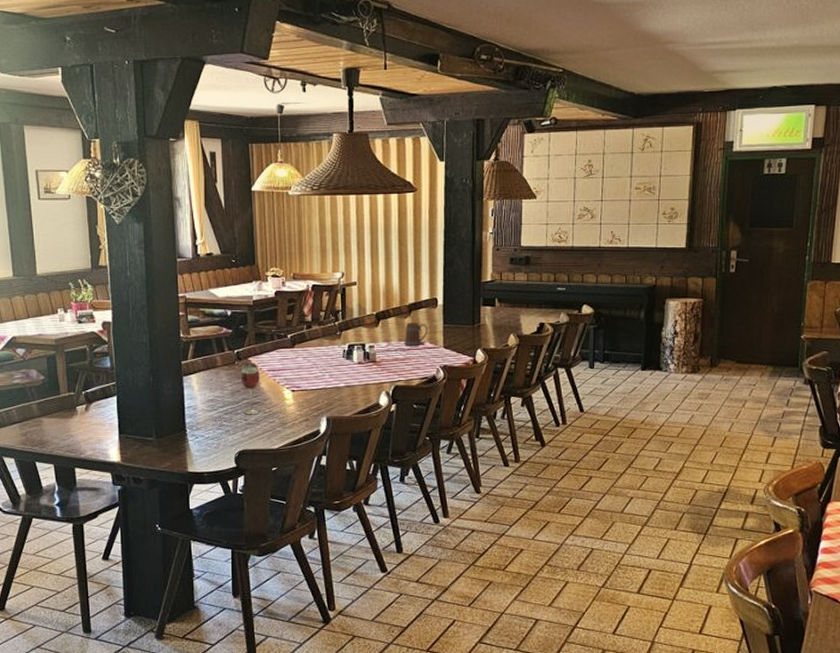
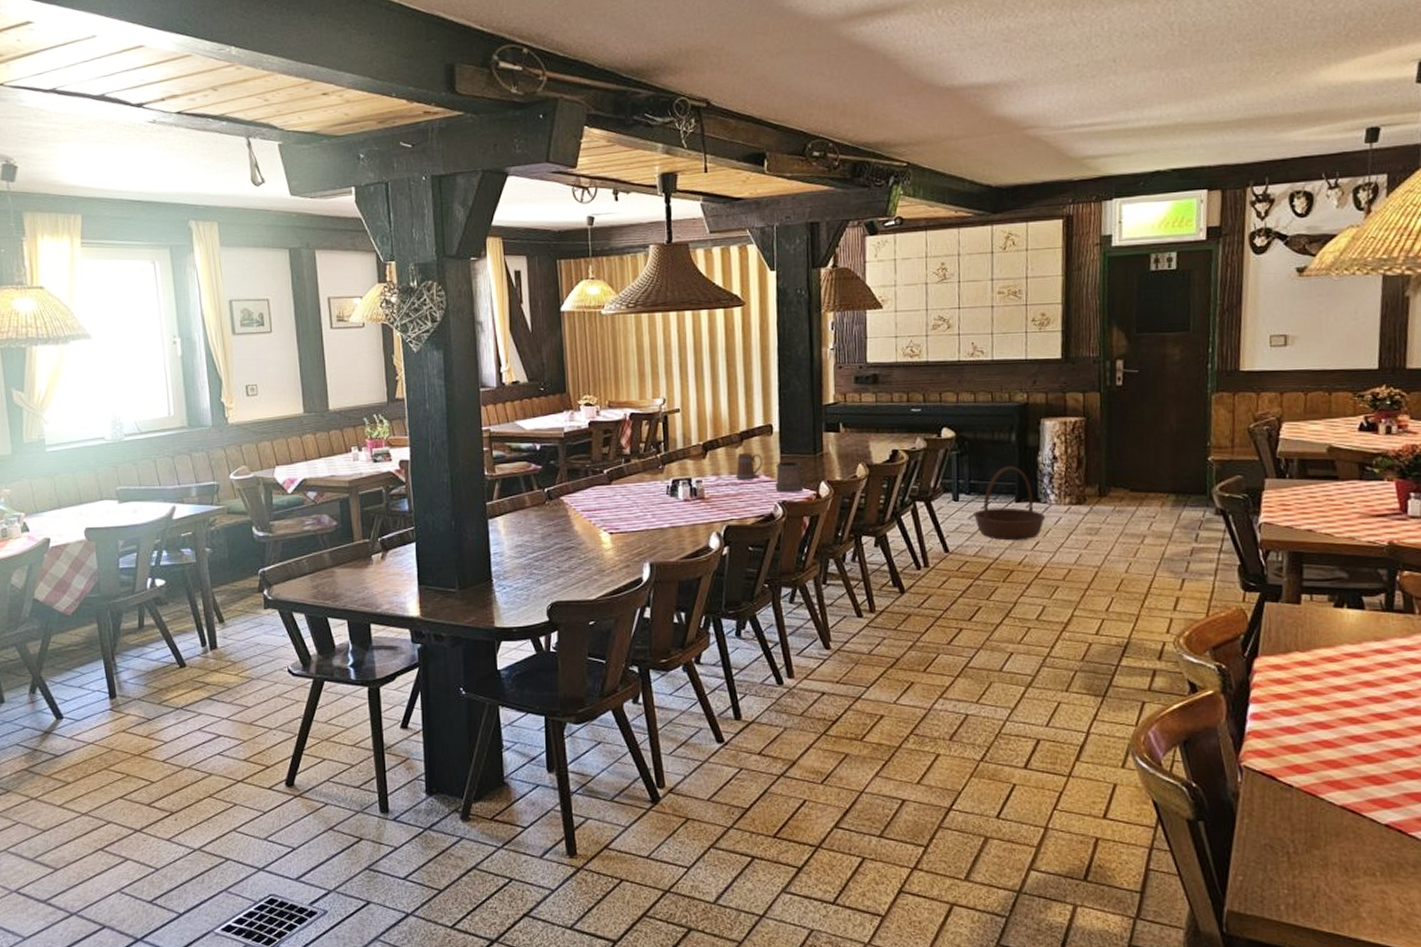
wineglass: present [240,363,260,415] -> none [552,503,574,562]
beer mug: none [438,331,466,359] -> present [775,461,807,494]
basket: none [606,339,666,402] -> present [974,465,1046,540]

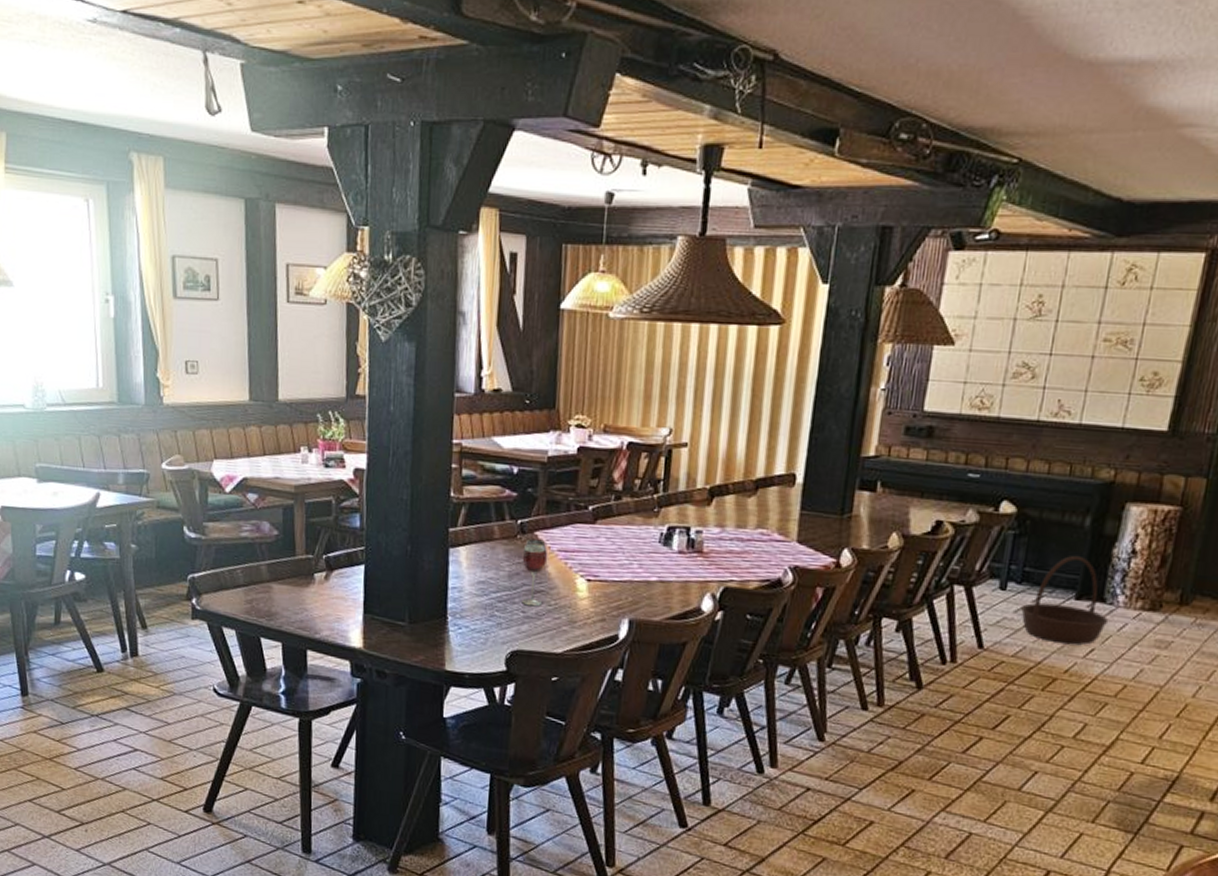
wineglass: none [552,503,574,562] -> present [522,538,548,607]
beer mug: present [736,453,763,482] -> none [743,504,779,539]
beer mug: present [775,461,807,494] -> none [788,519,830,559]

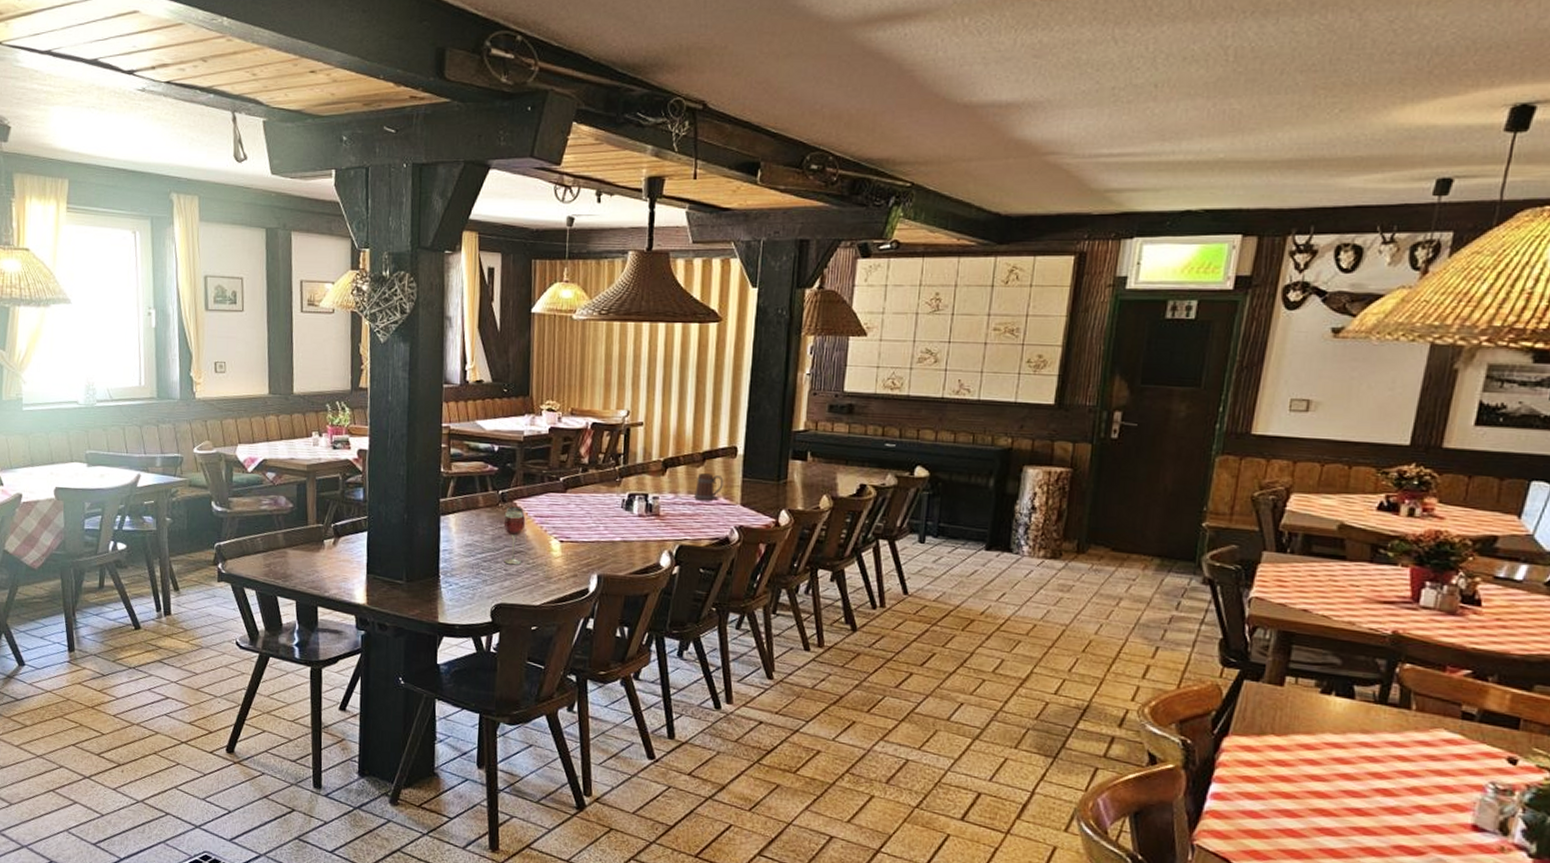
beer mug: none [743,504,779,539] -> present [694,473,724,503]
basket: present [1021,555,1109,645] -> none [939,511,1016,589]

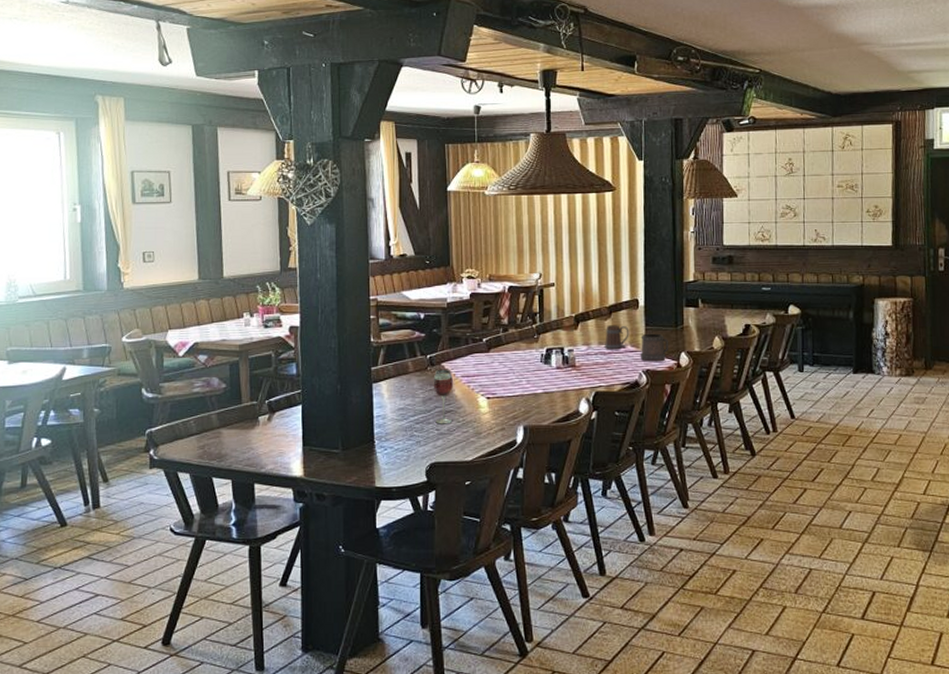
beer mug: none [733,485,769,519] -> present [640,333,669,363]

